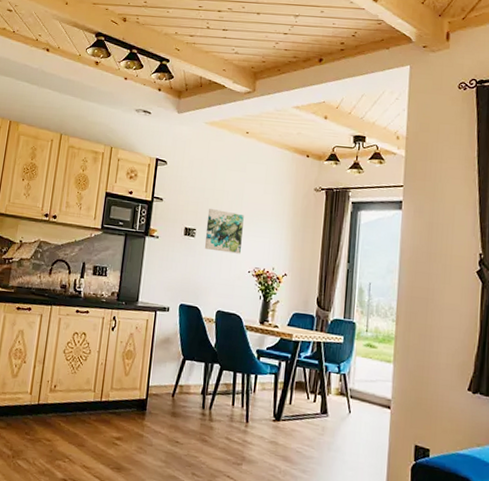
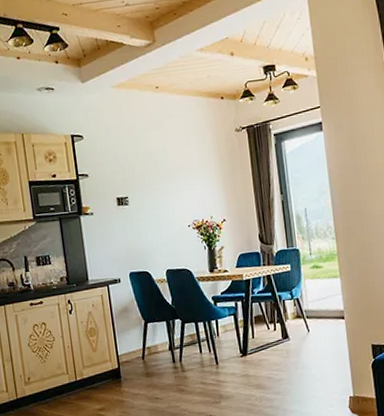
wall art: present [204,208,244,254] -> none [135,171,177,214]

